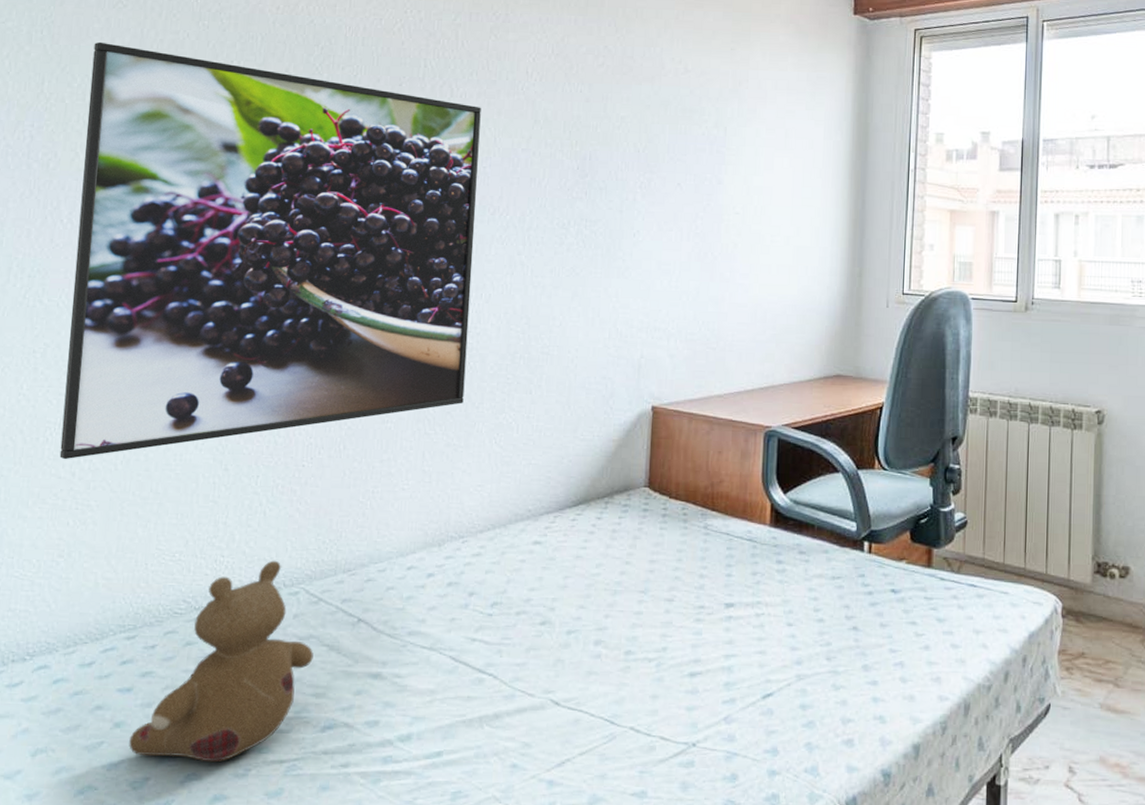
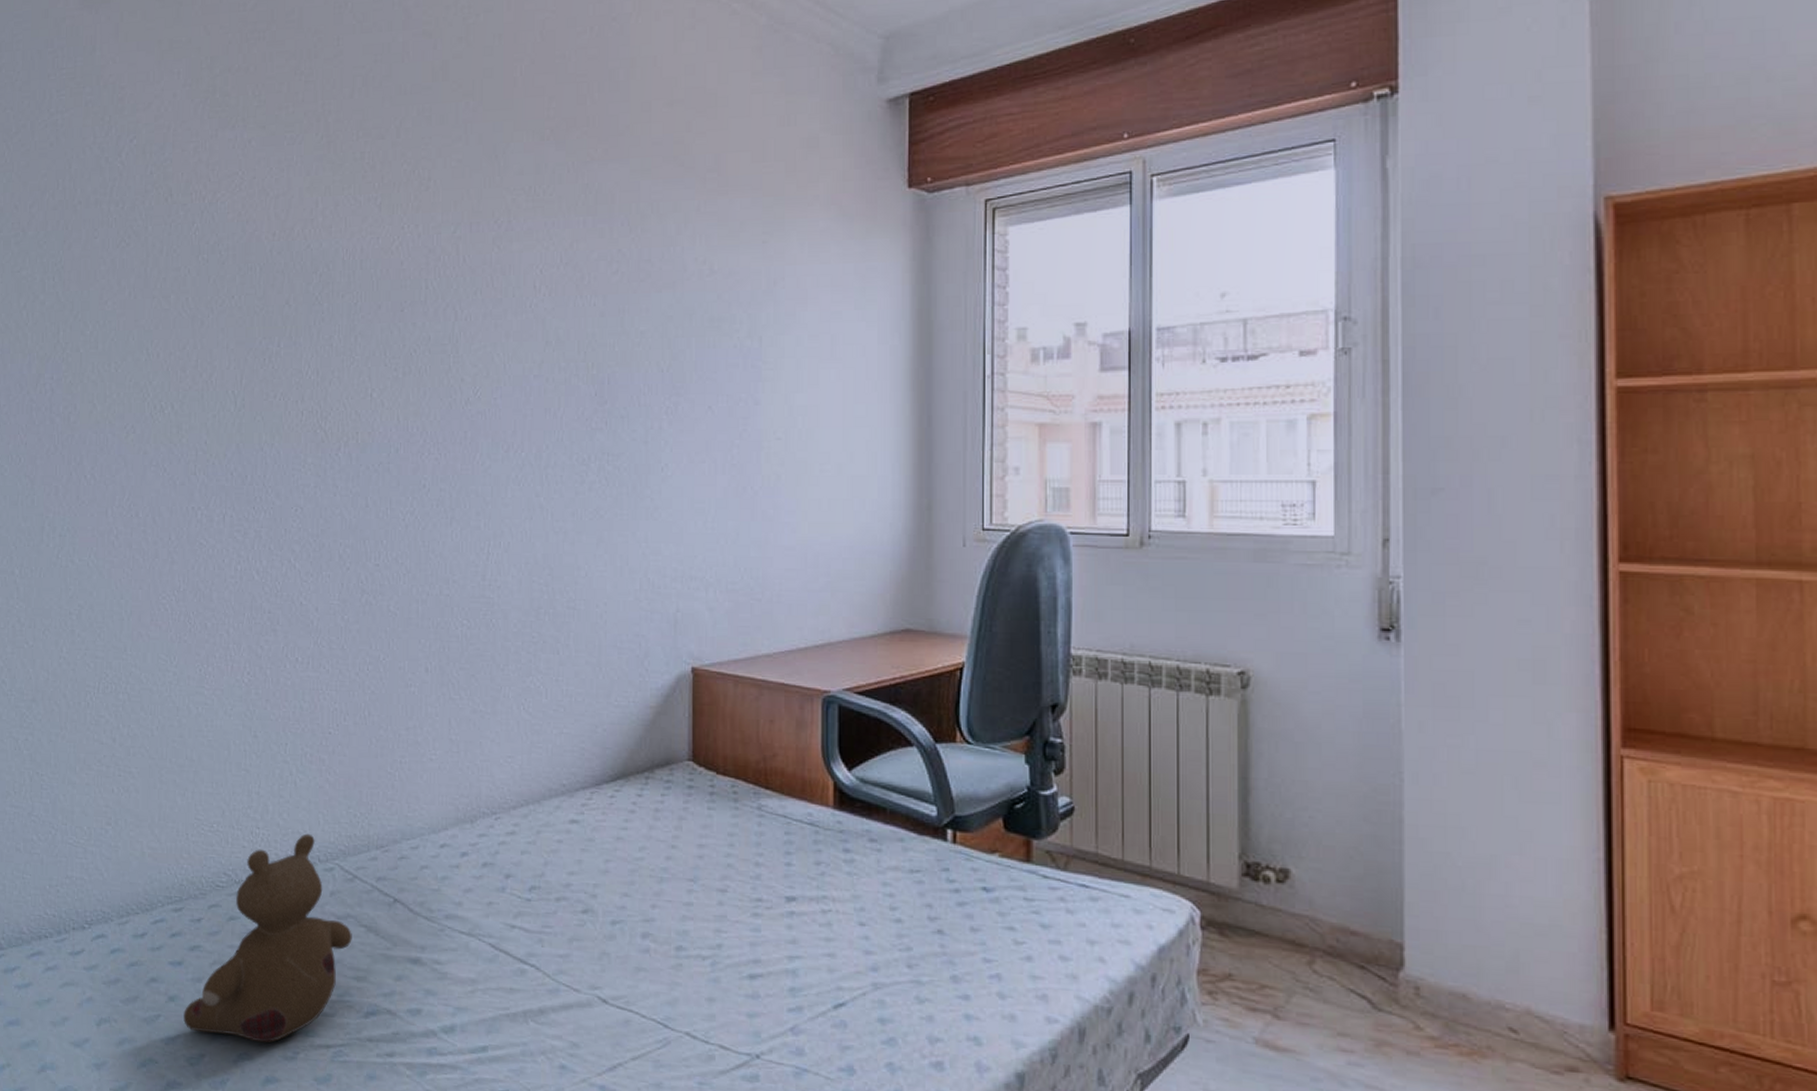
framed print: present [59,41,481,460] -> none [100,285,489,725]

